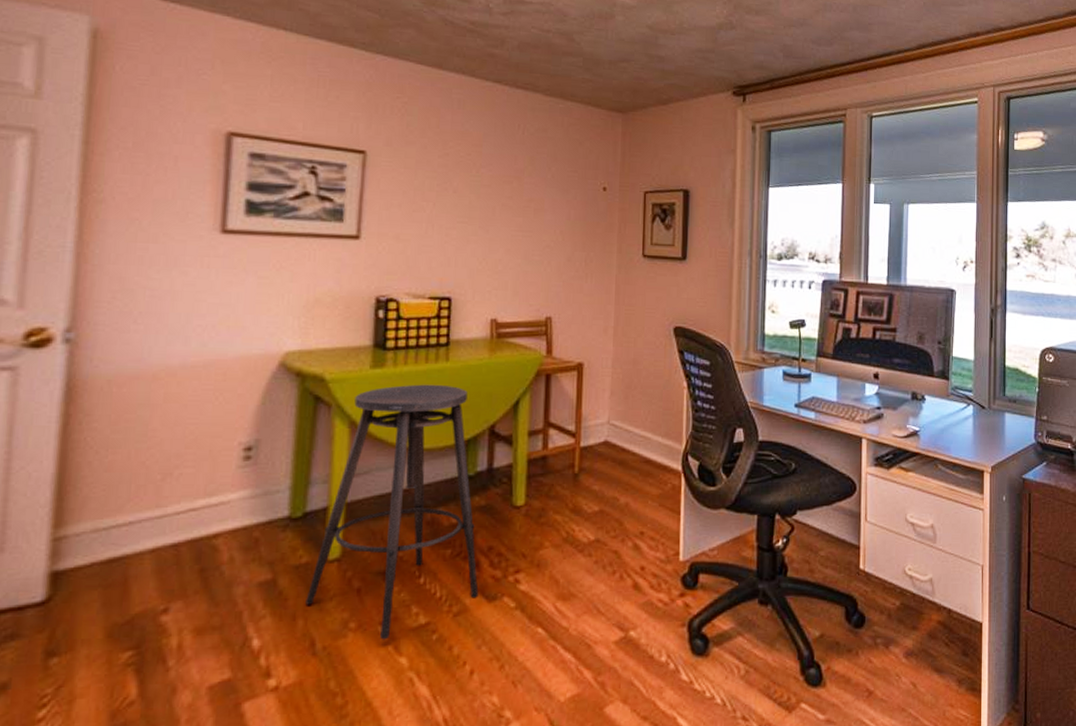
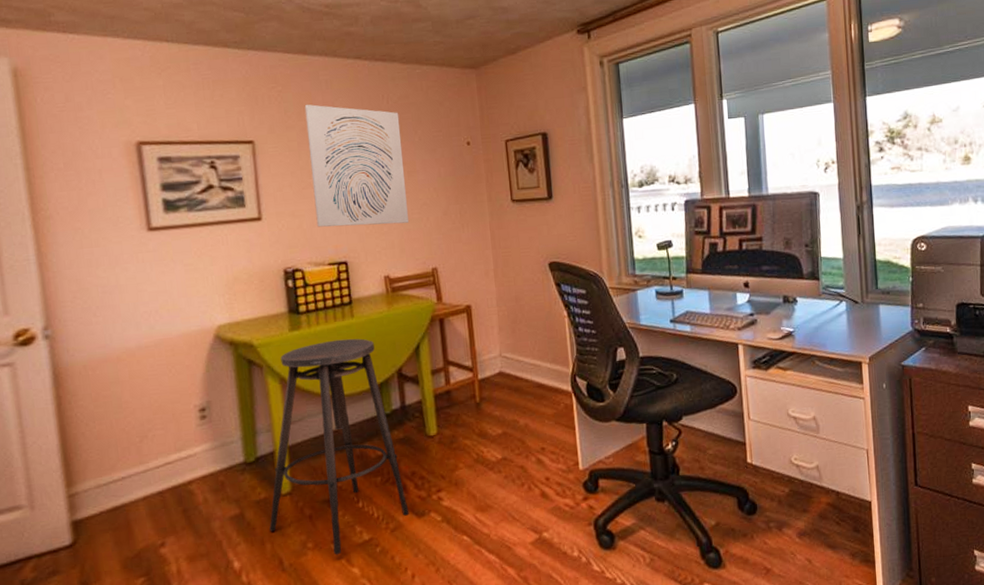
wall art: none [423,121,534,264] -> present [304,104,410,227]

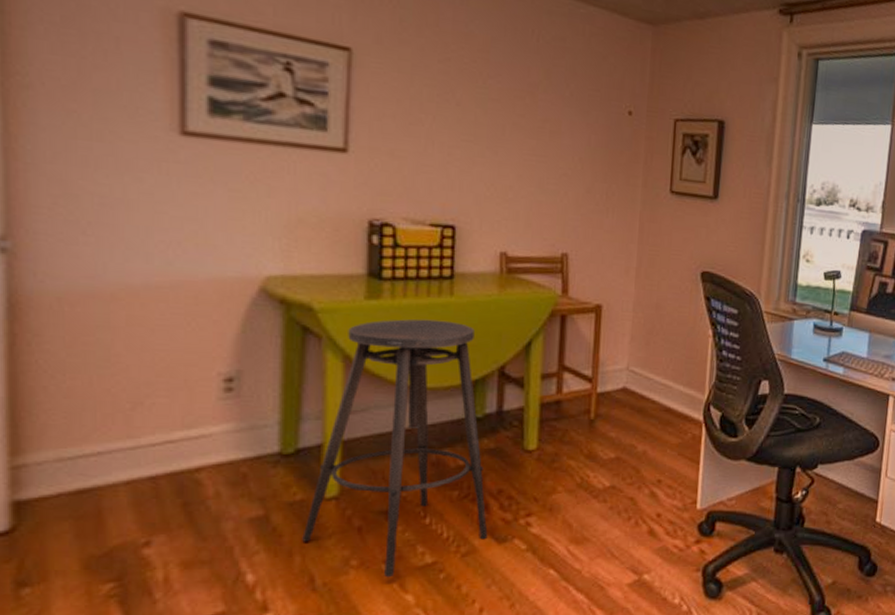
wall art: present [304,104,410,227] -> none [422,17,550,193]

